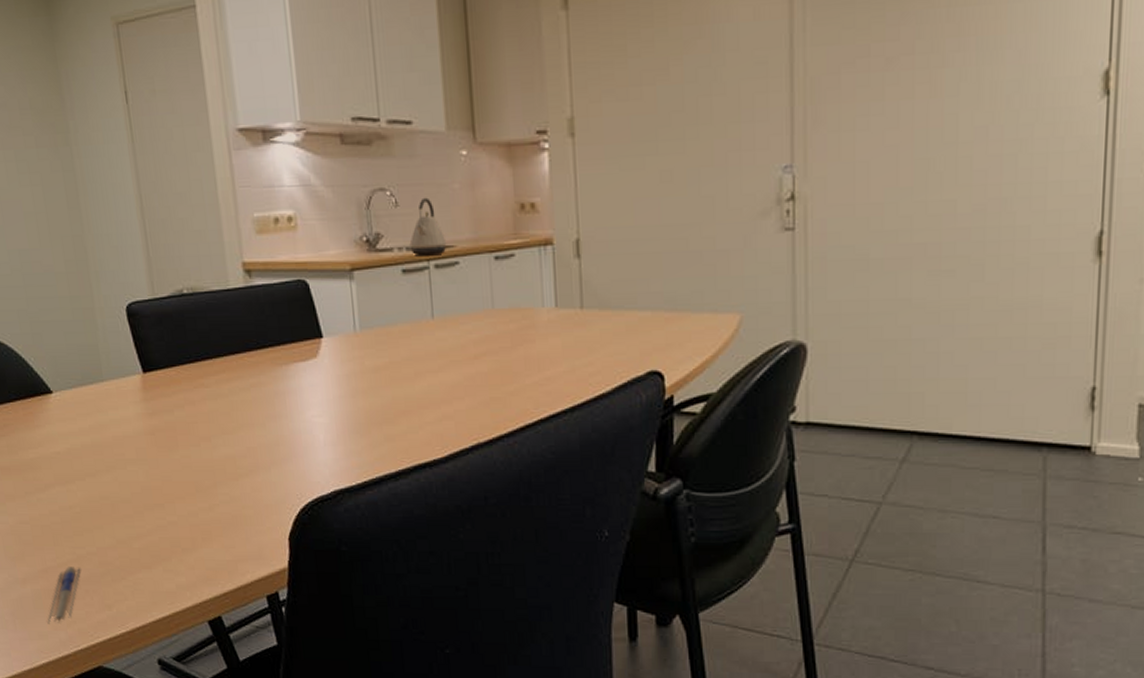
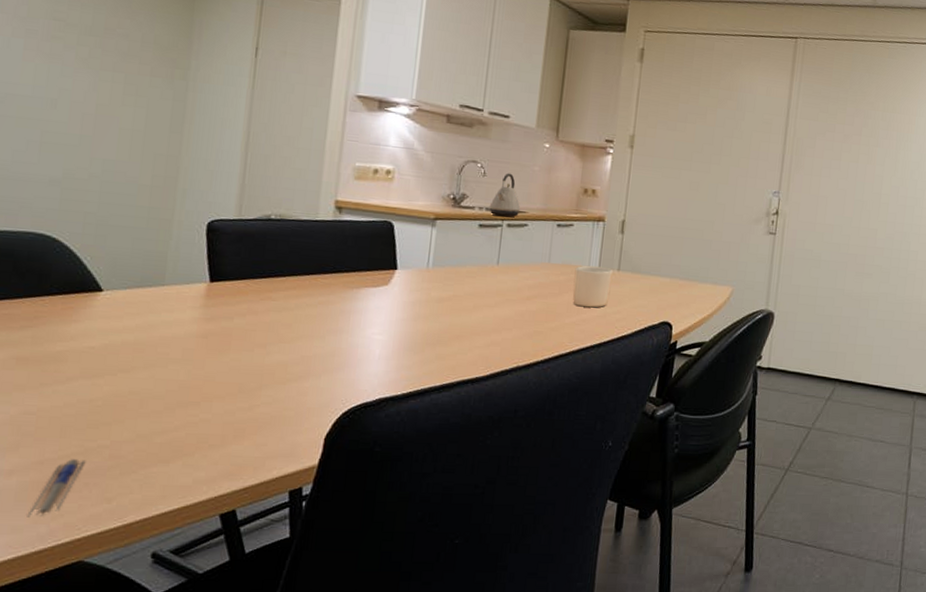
mug: none [526,305,576,362] -> present [572,265,613,308]

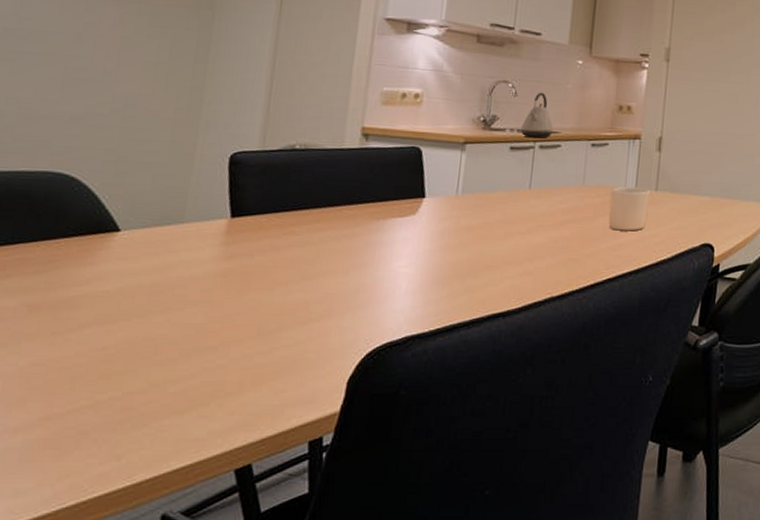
pen: present [27,459,84,518] -> none [31,413,94,479]

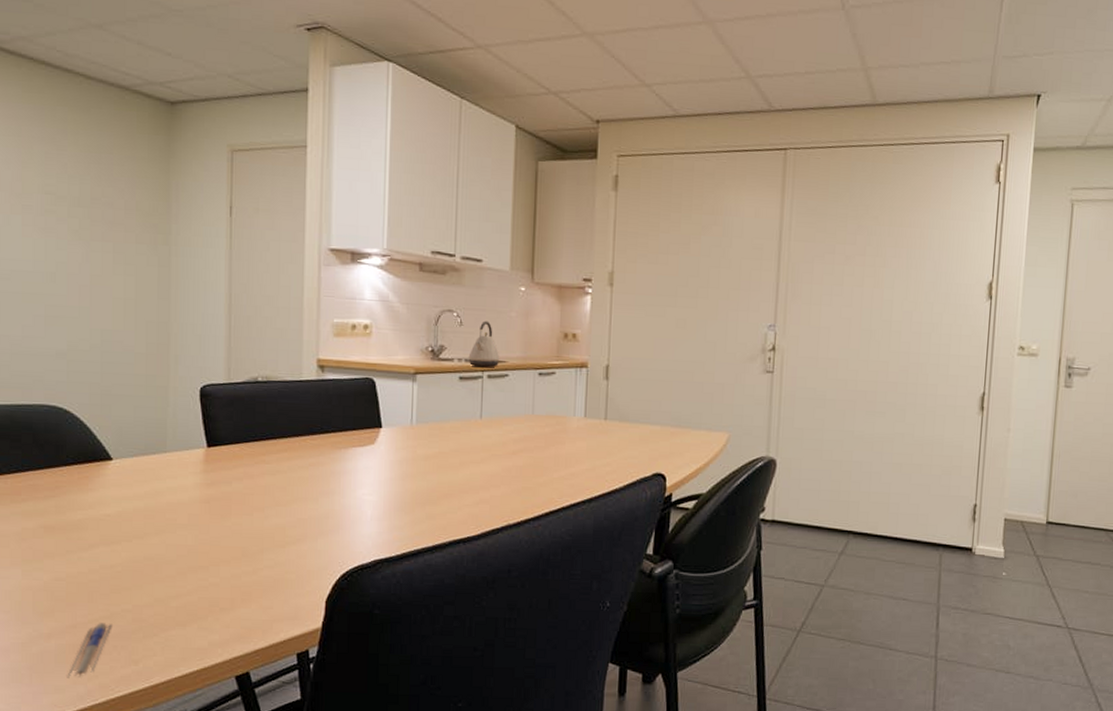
pen: none [31,413,94,479] -> present [67,623,111,678]
mug: present [608,186,650,232] -> none [559,415,599,461]

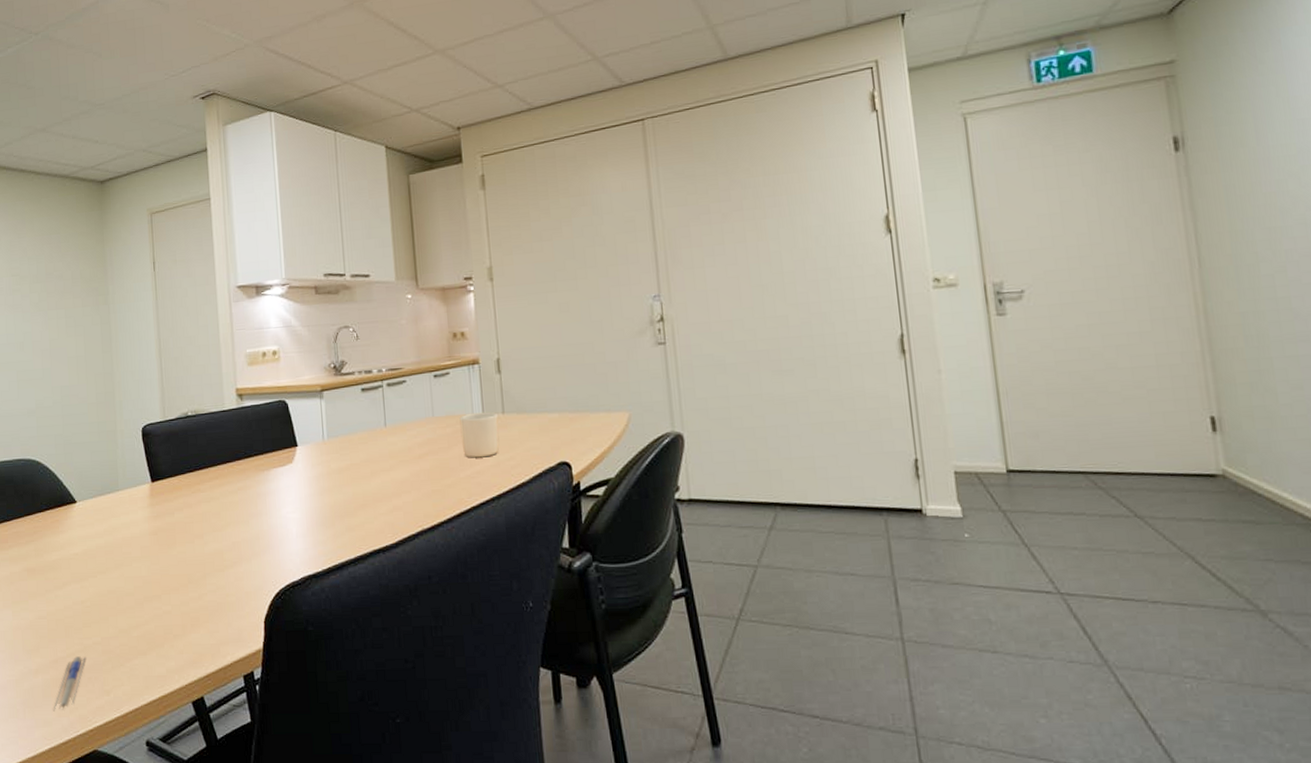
kettle: present [468,321,500,368] -> none [367,331,397,378]
mug: none [559,415,599,461] -> present [459,411,500,458]

